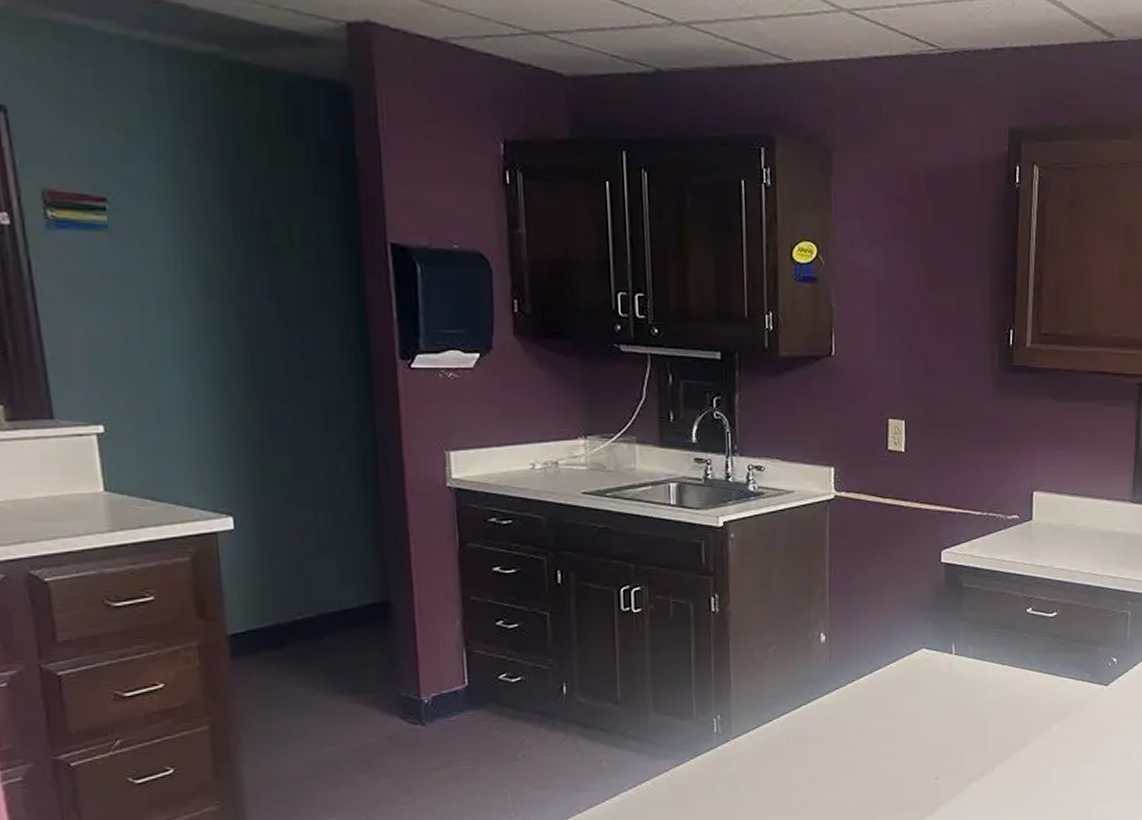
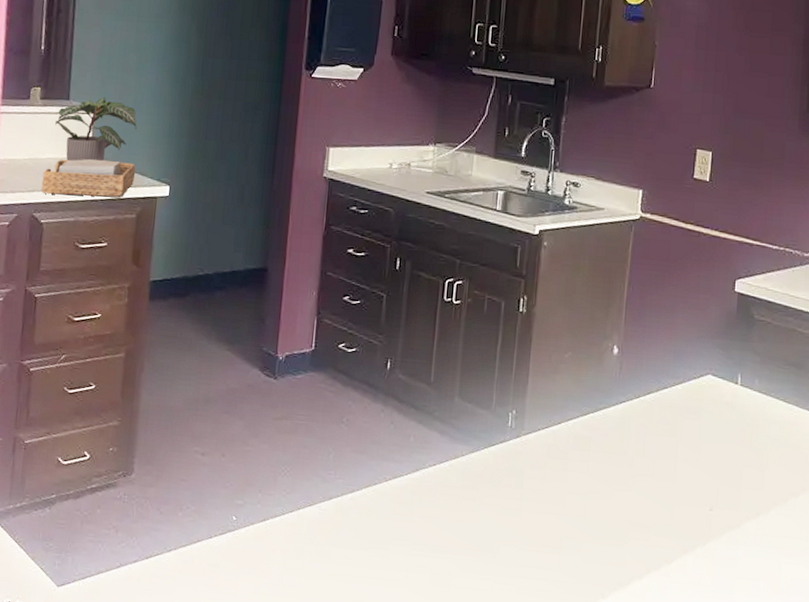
napkin holder: none [33,492,179,544] -> present [41,158,136,198]
potted plant: none [38,411,168,498] -> present [55,96,137,162]

